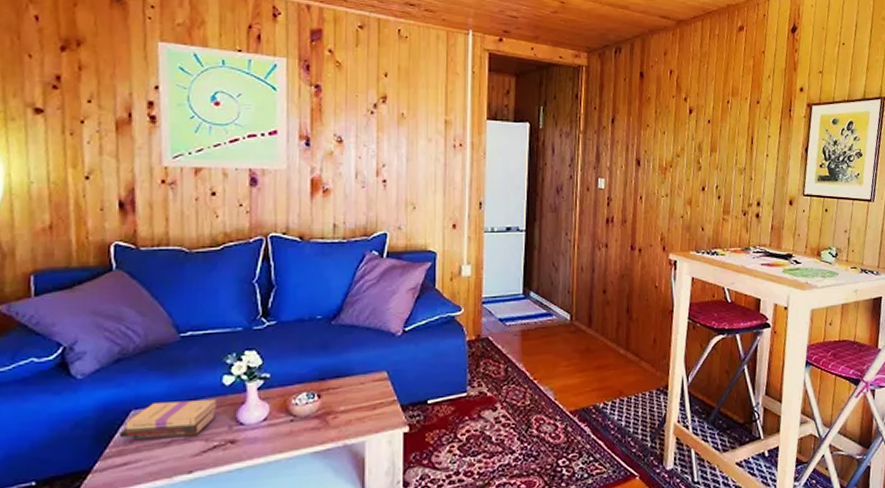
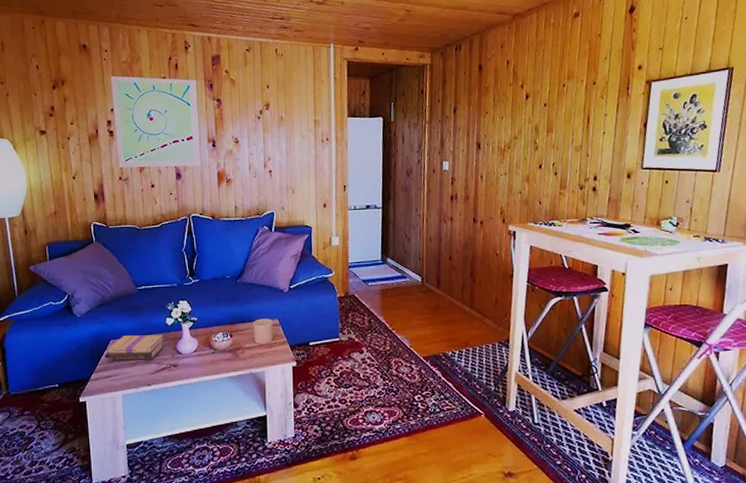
mug: none [350,371,381,407] -> present [253,318,274,345]

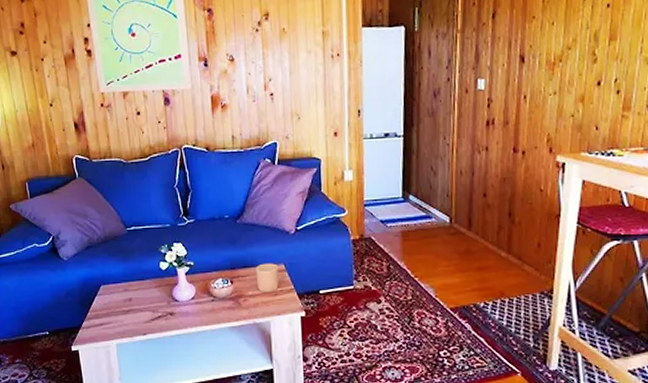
books: present [104,335,164,361] -> none [95,280,158,308]

